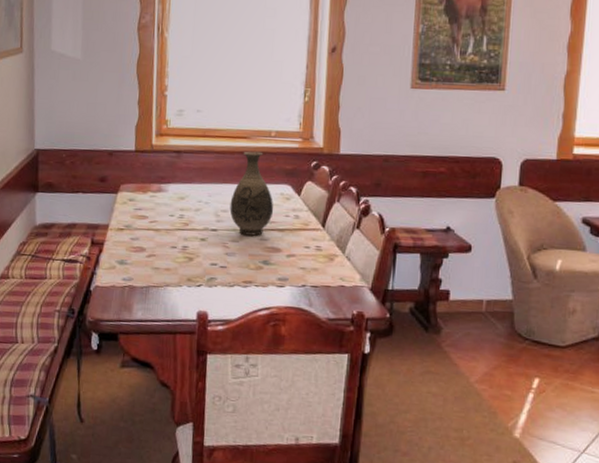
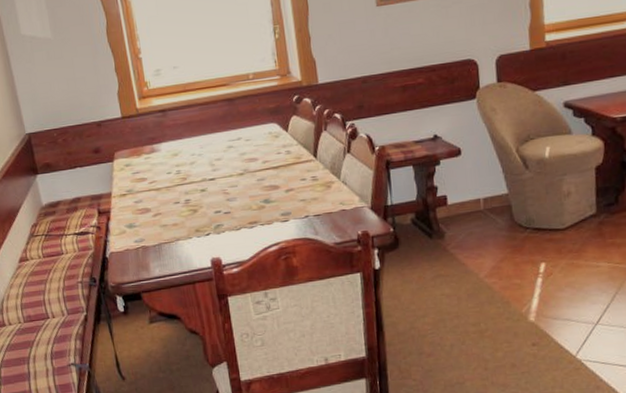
vase: present [229,151,274,236] -> none [222,96,265,179]

